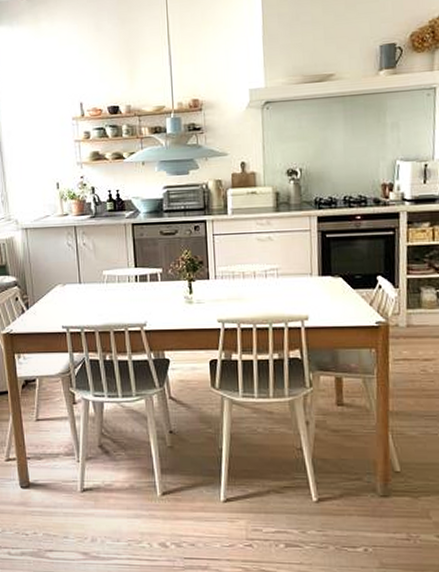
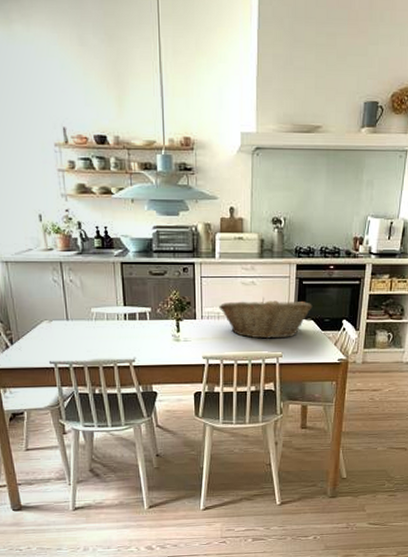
fruit basket: none [233,253,340,299] -> present [219,297,313,339]

